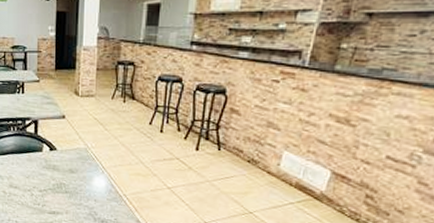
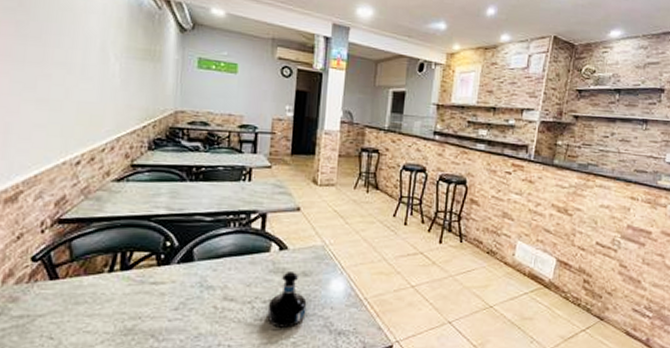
tequila bottle: none [43,168,74,213] -> present [267,272,307,328]

